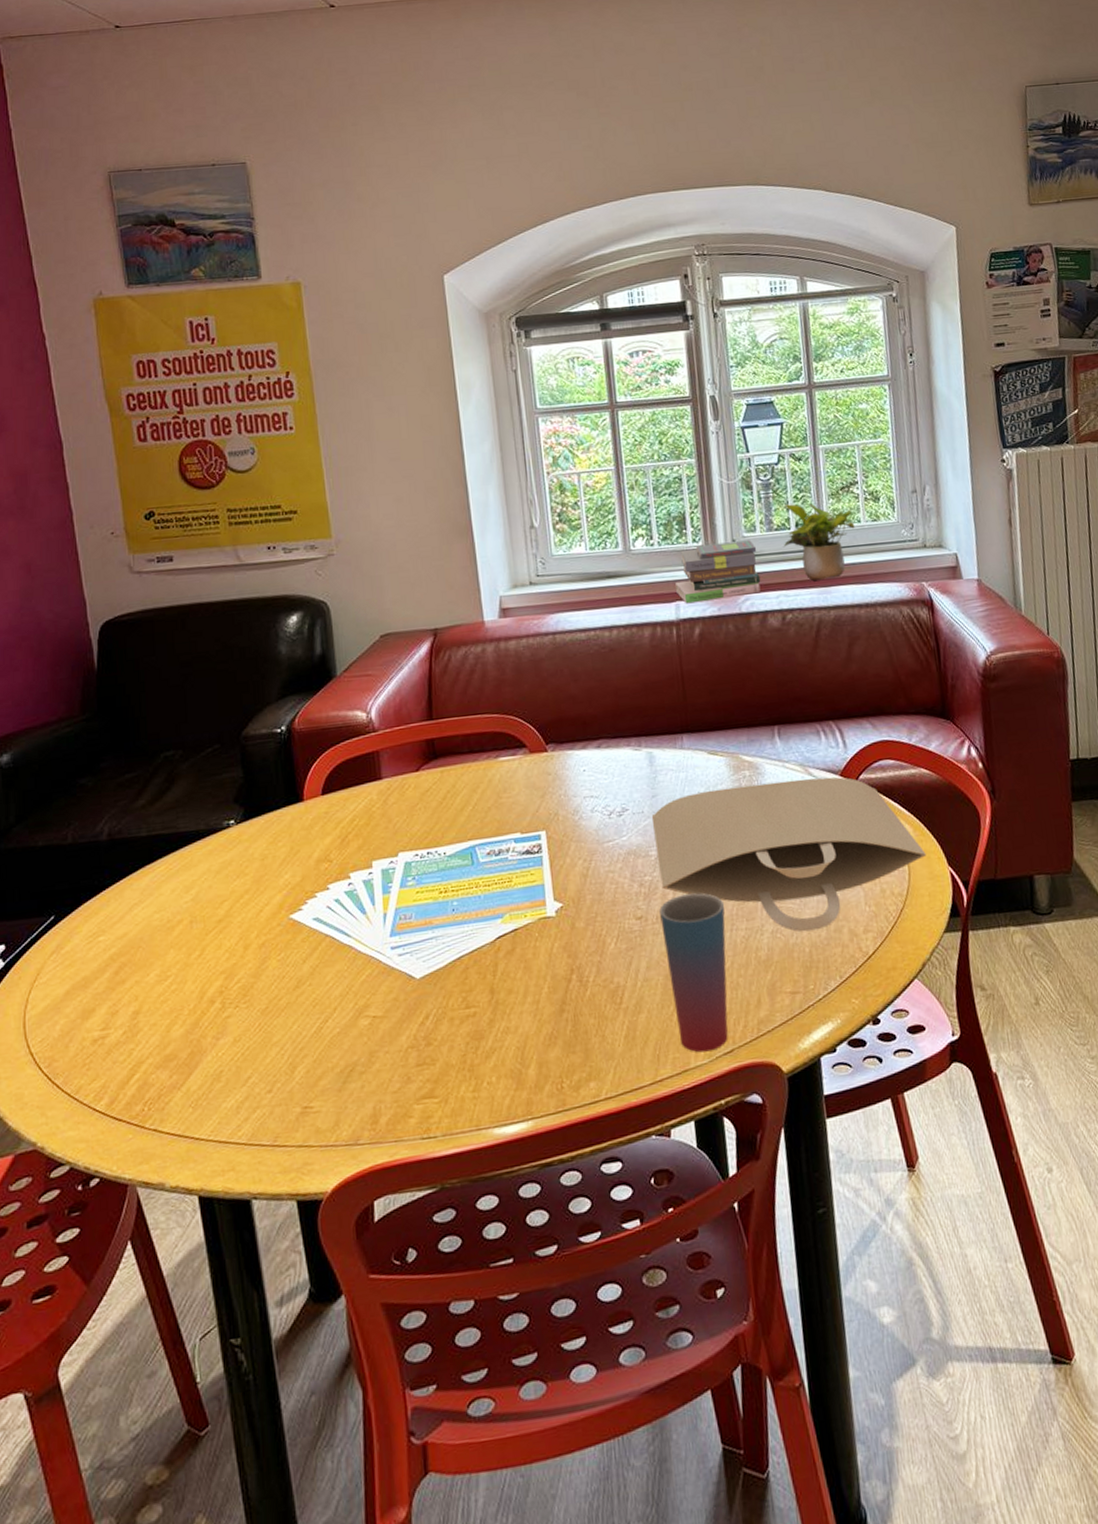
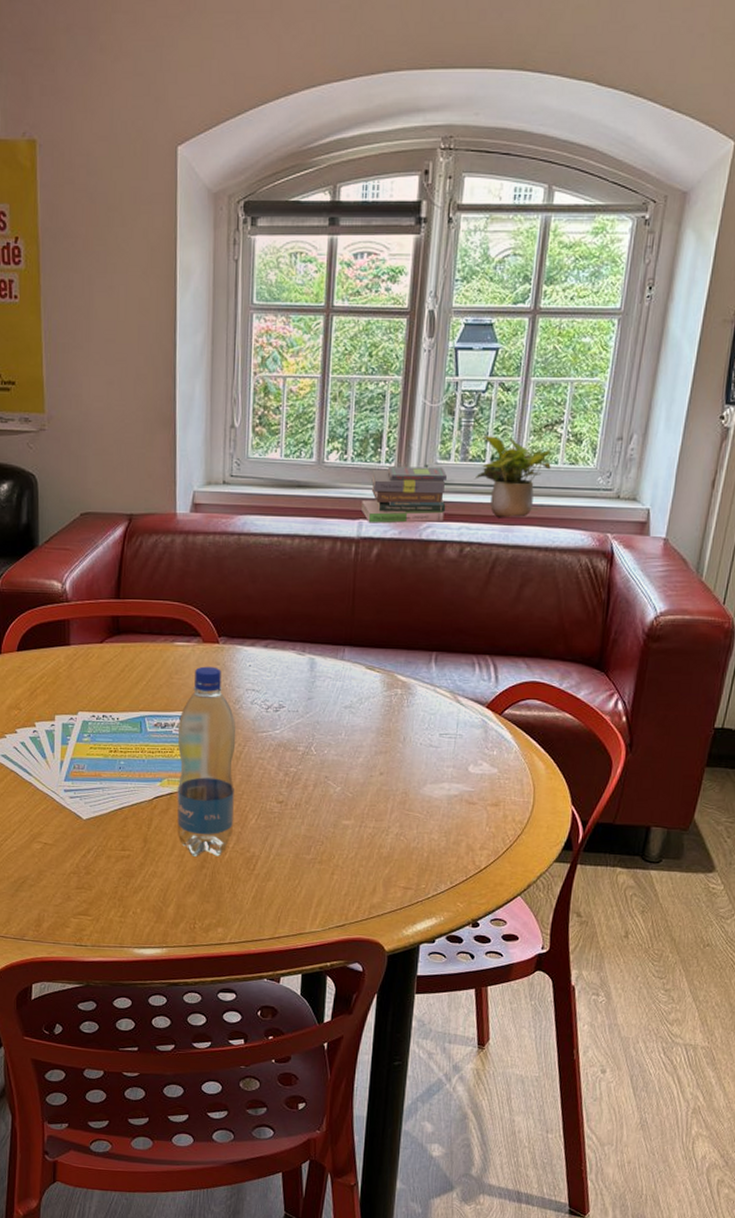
bottle: none [513,777,591,1000] -> present [176,666,236,856]
tote bag: present [651,777,926,932] -> none [304,701,553,840]
cup: present [659,892,728,1053] -> none [298,789,357,922]

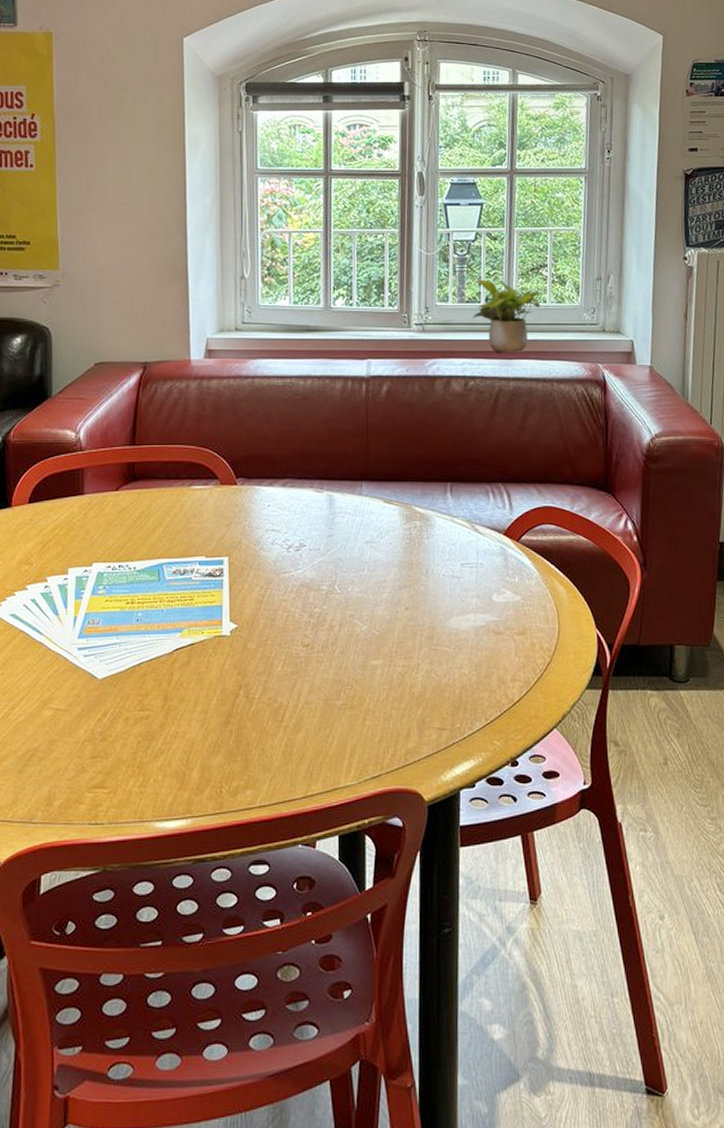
bottle: present [176,666,236,856] -> none [197,508,259,711]
books: present [360,466,448,523] -> none [368,309,448,362]

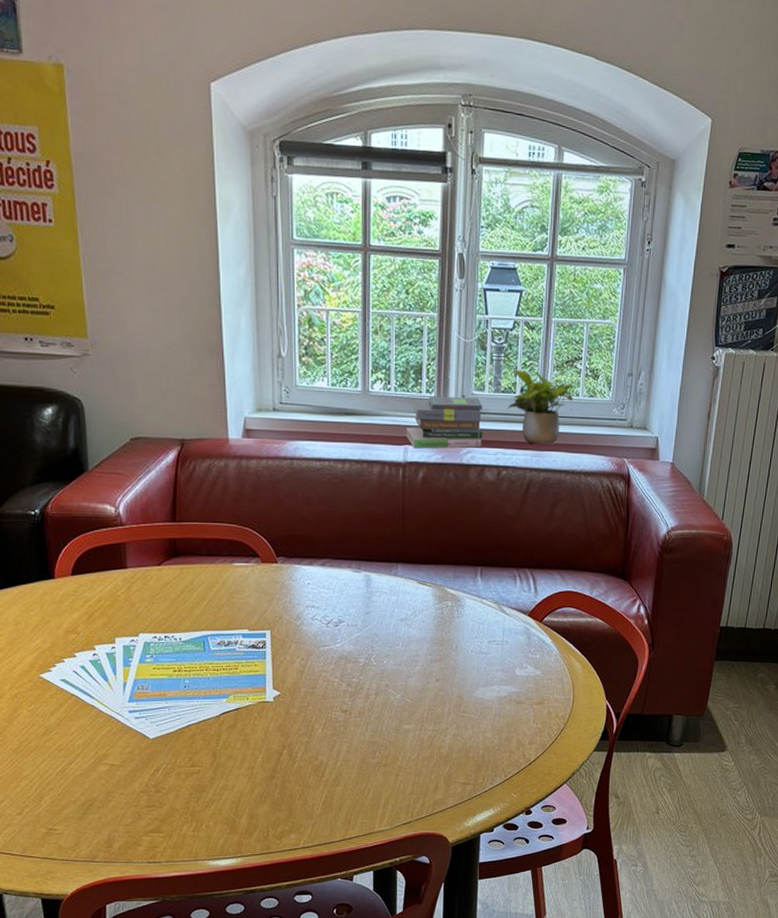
books: none [368,309,448,362] -> present [405,396,483,449]

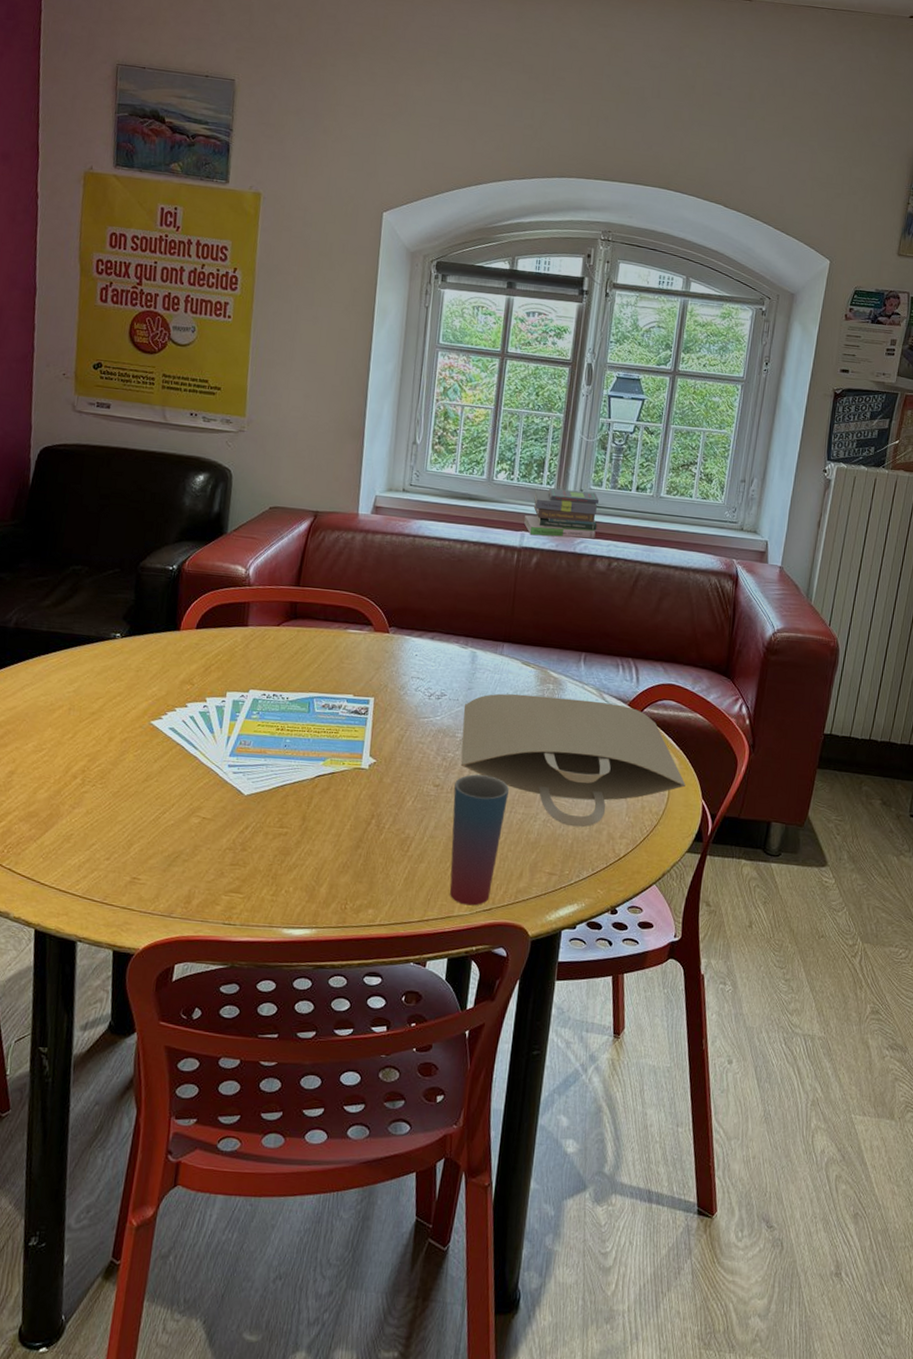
cup: none [362,697,416,821] -> present [449,774,509,906]
tote bag: none [363,614,589,738] -> present [460,693,686,828]
potted plant: present [507,369,573,445] -> none [622,469,687,540]

